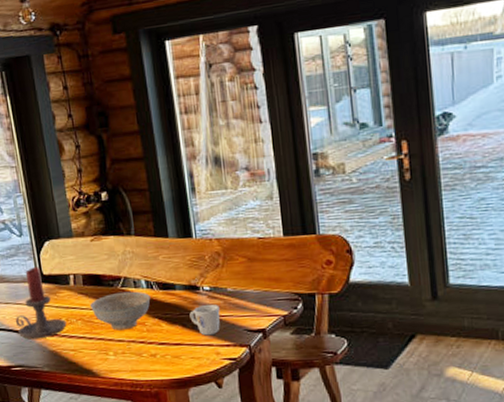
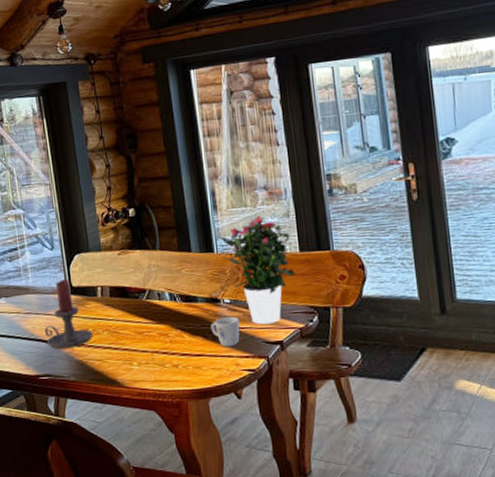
decorative bowl: present [89,291,151,330] -> none [115,303,174,341]
potted flower: none [198,199,280,313] -> present [219,216,296,325]

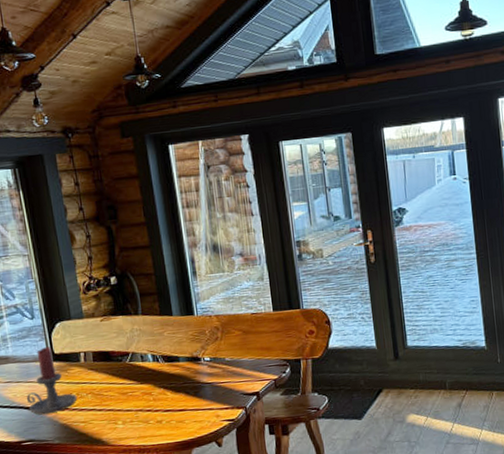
mug: present [210,316,240,347] -> none [192,372,220,401]
potted flower: present [219,216,296,325] -> none [199,280,270,379]

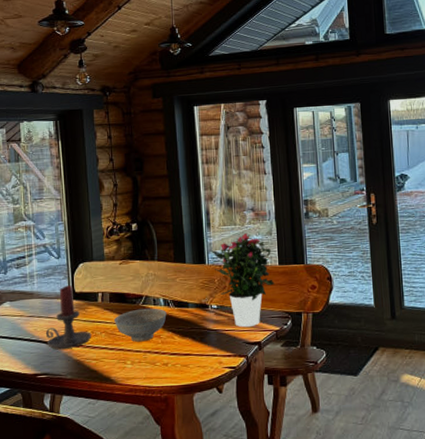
decorative bowl: none [99,365,157,401] -> present [113,308,167,342]
potted flower: none [199,280,270,379] -> present [210,233,275,328]

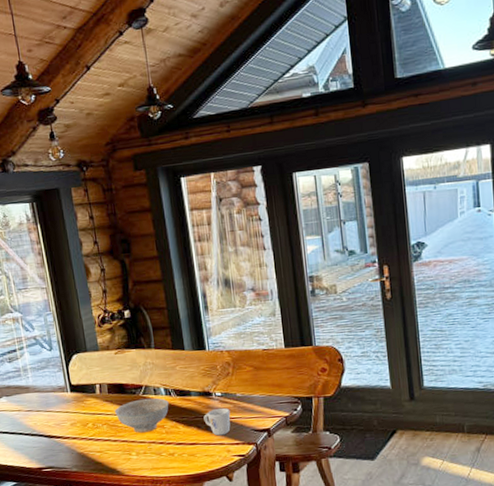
candle holder: present [45,285,92,350] -> none [45,378,94,443]
mug: none [199,320,225,347] -> present [203,407,231,436]
potted flower: present [210,233,275,328] -> none [210,315,282,415]

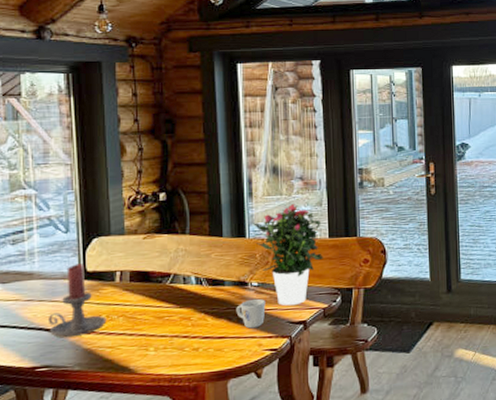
candle holder: none [45,378,94,443] -> present [47,263,107,338]
decorative bowl: present [114,398,169,433] -> none [134,287,199,326]
potted flower: none [210,315,282,415] -> present [252,204,324,306]

